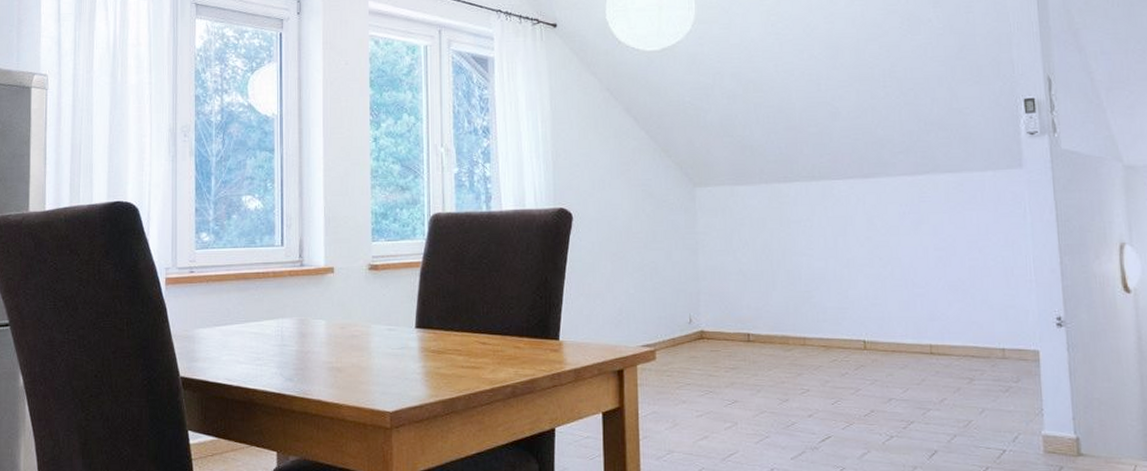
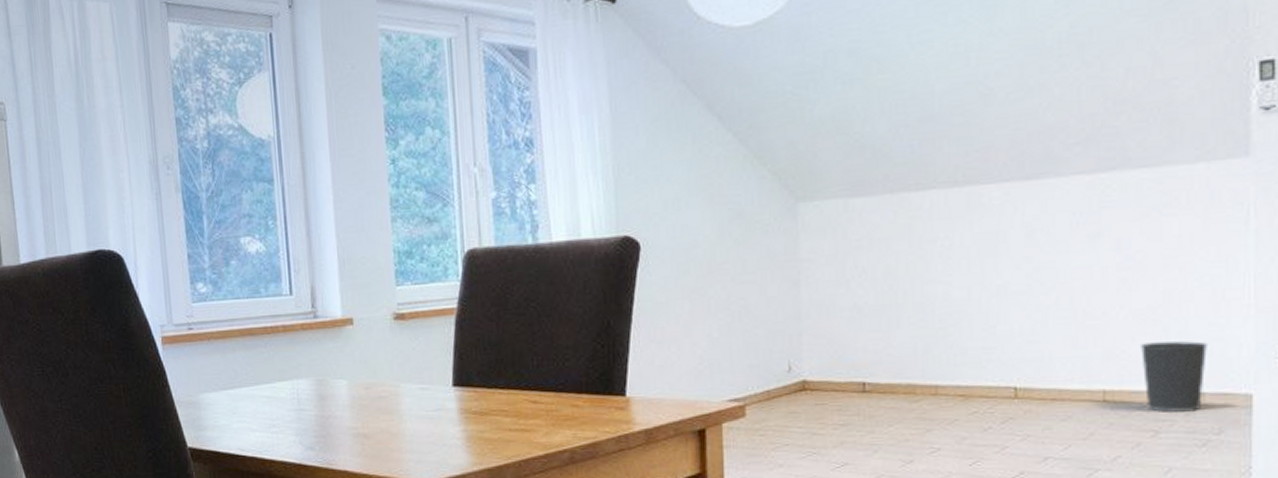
wastebasket: none [955,307,1004,363] -> present [1141,341,1207,412]

